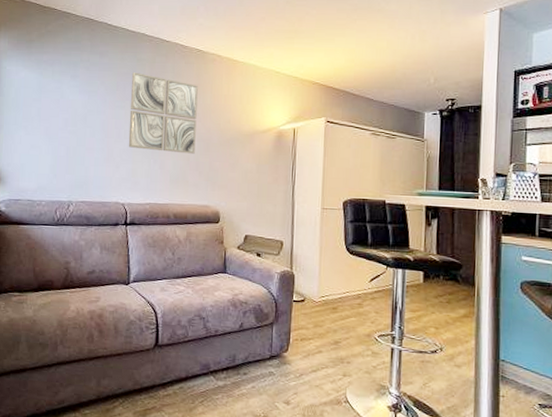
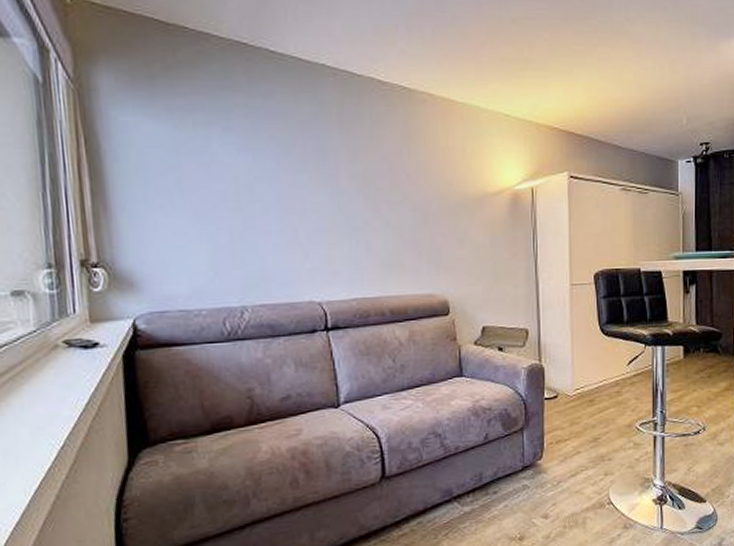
wall art: present [128,72,198,154] -> none [313,120,410,229]

